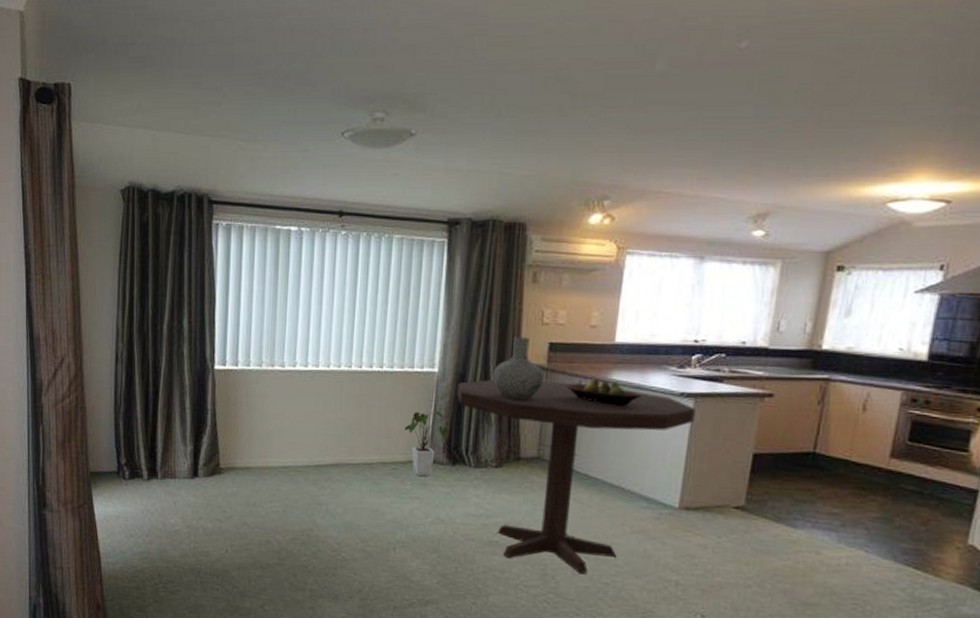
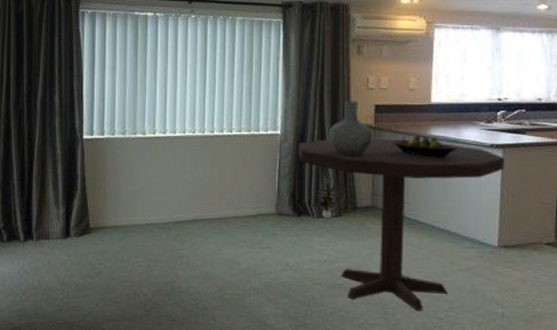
house plant: present [404,409,449,477] -> none [253,167,293,228]
potted plant: none [475,425,502,469] -> present [316,179,340,219]

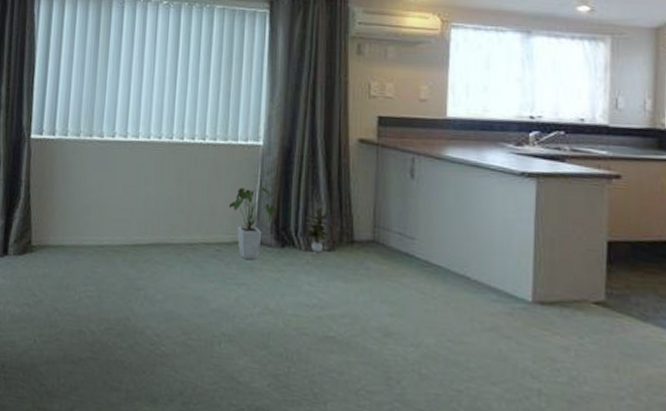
house plant: none [253,167,293,228] -> present [228,185,277,260]
dining table: present [298,138,504,310] -> none [284,154,539,378]
vase: present [329,101,373,156] -> none [322,109,375,177]
fruit bowl: present [392,135,458,158] -> none [398,155,480,186]

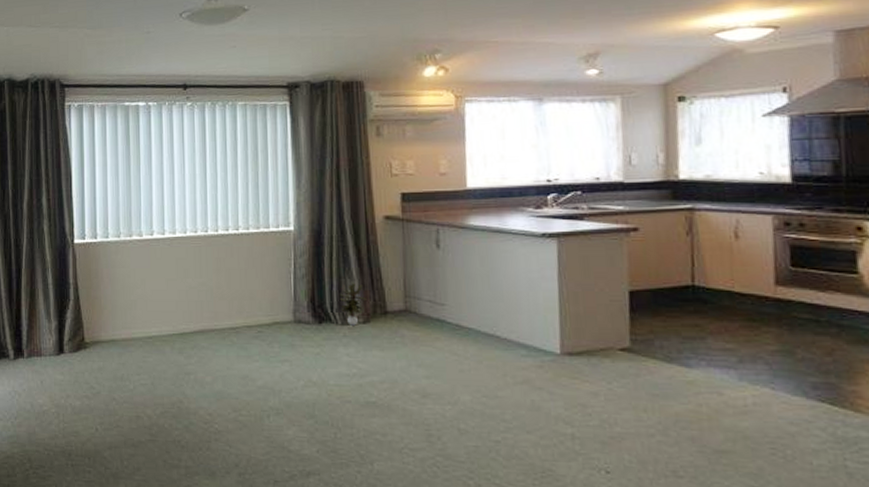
house plant: present [228,185,277,260] -> none [266,268,311,338]

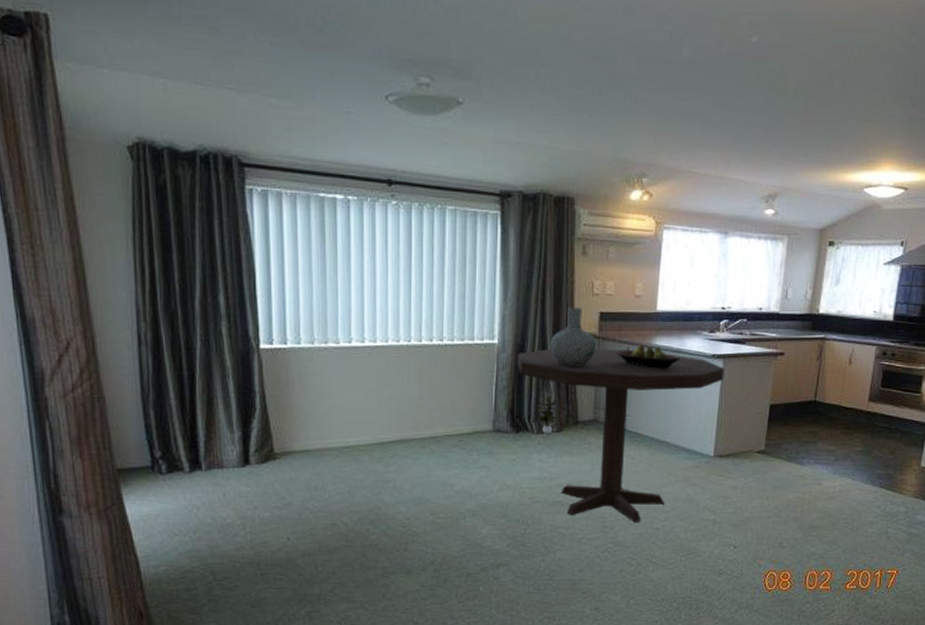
dining table: none [315,231,561,432] -> present [517,348,724,522]
vase: none [350,189,401,252] -> present [551,307,597,367]
fruit bowl: none [424,226,503,252] -> present [616,345,681,369]

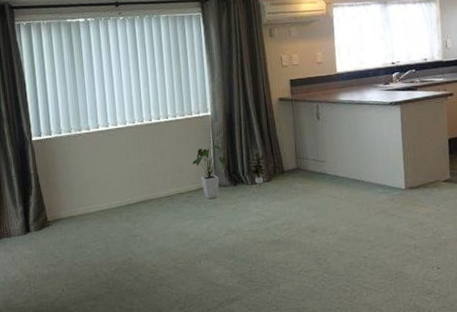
house plant: none [468,380,512,446] -> present [192,144,227,200]
dining table: present [517,348,724,522] -> none [228,106,403,253]
vase: present [551,307,597,367] -> none [253,78,291,127]
fruit bowl: present [616,345,681,369] -> none [308,101,364,120]

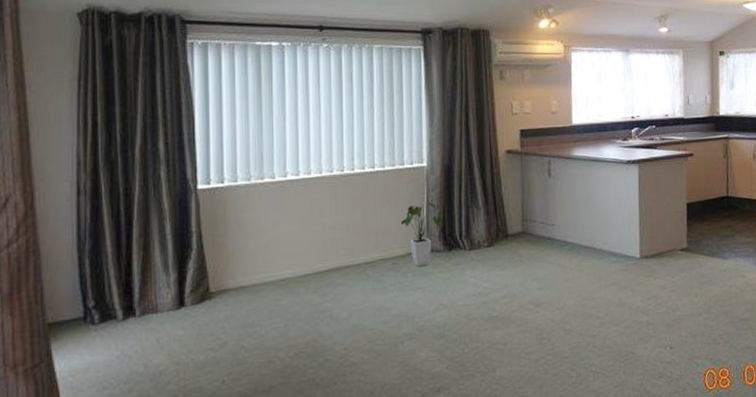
potted plant: present [248,150,269,184] -> none [467,209,491,250]

